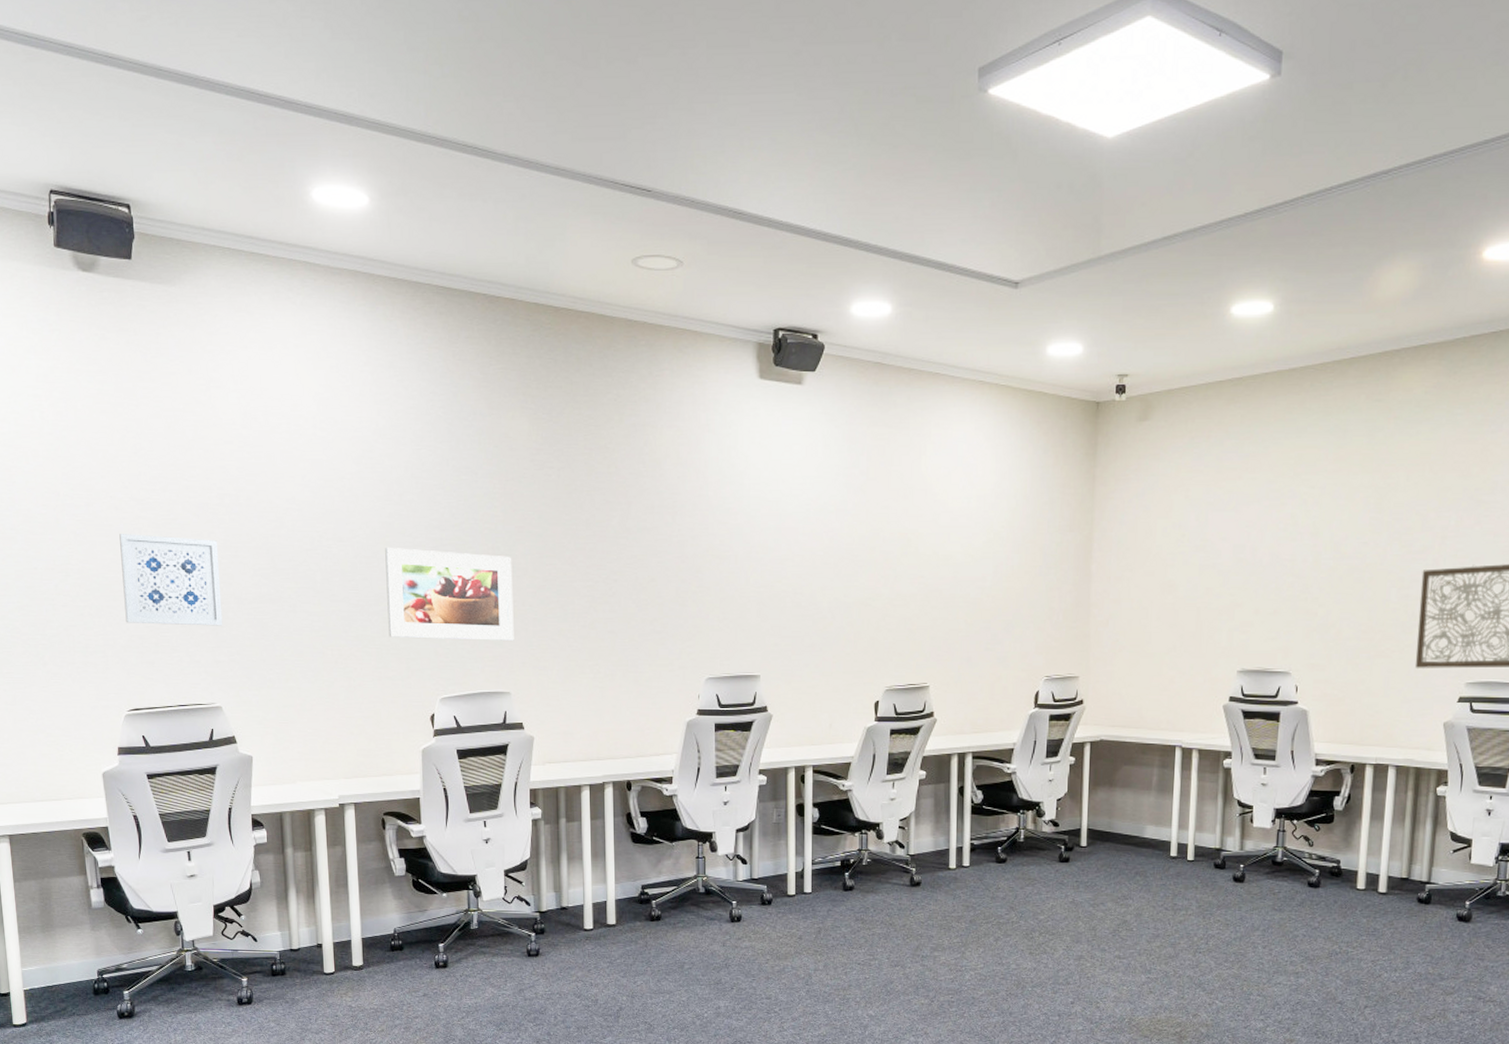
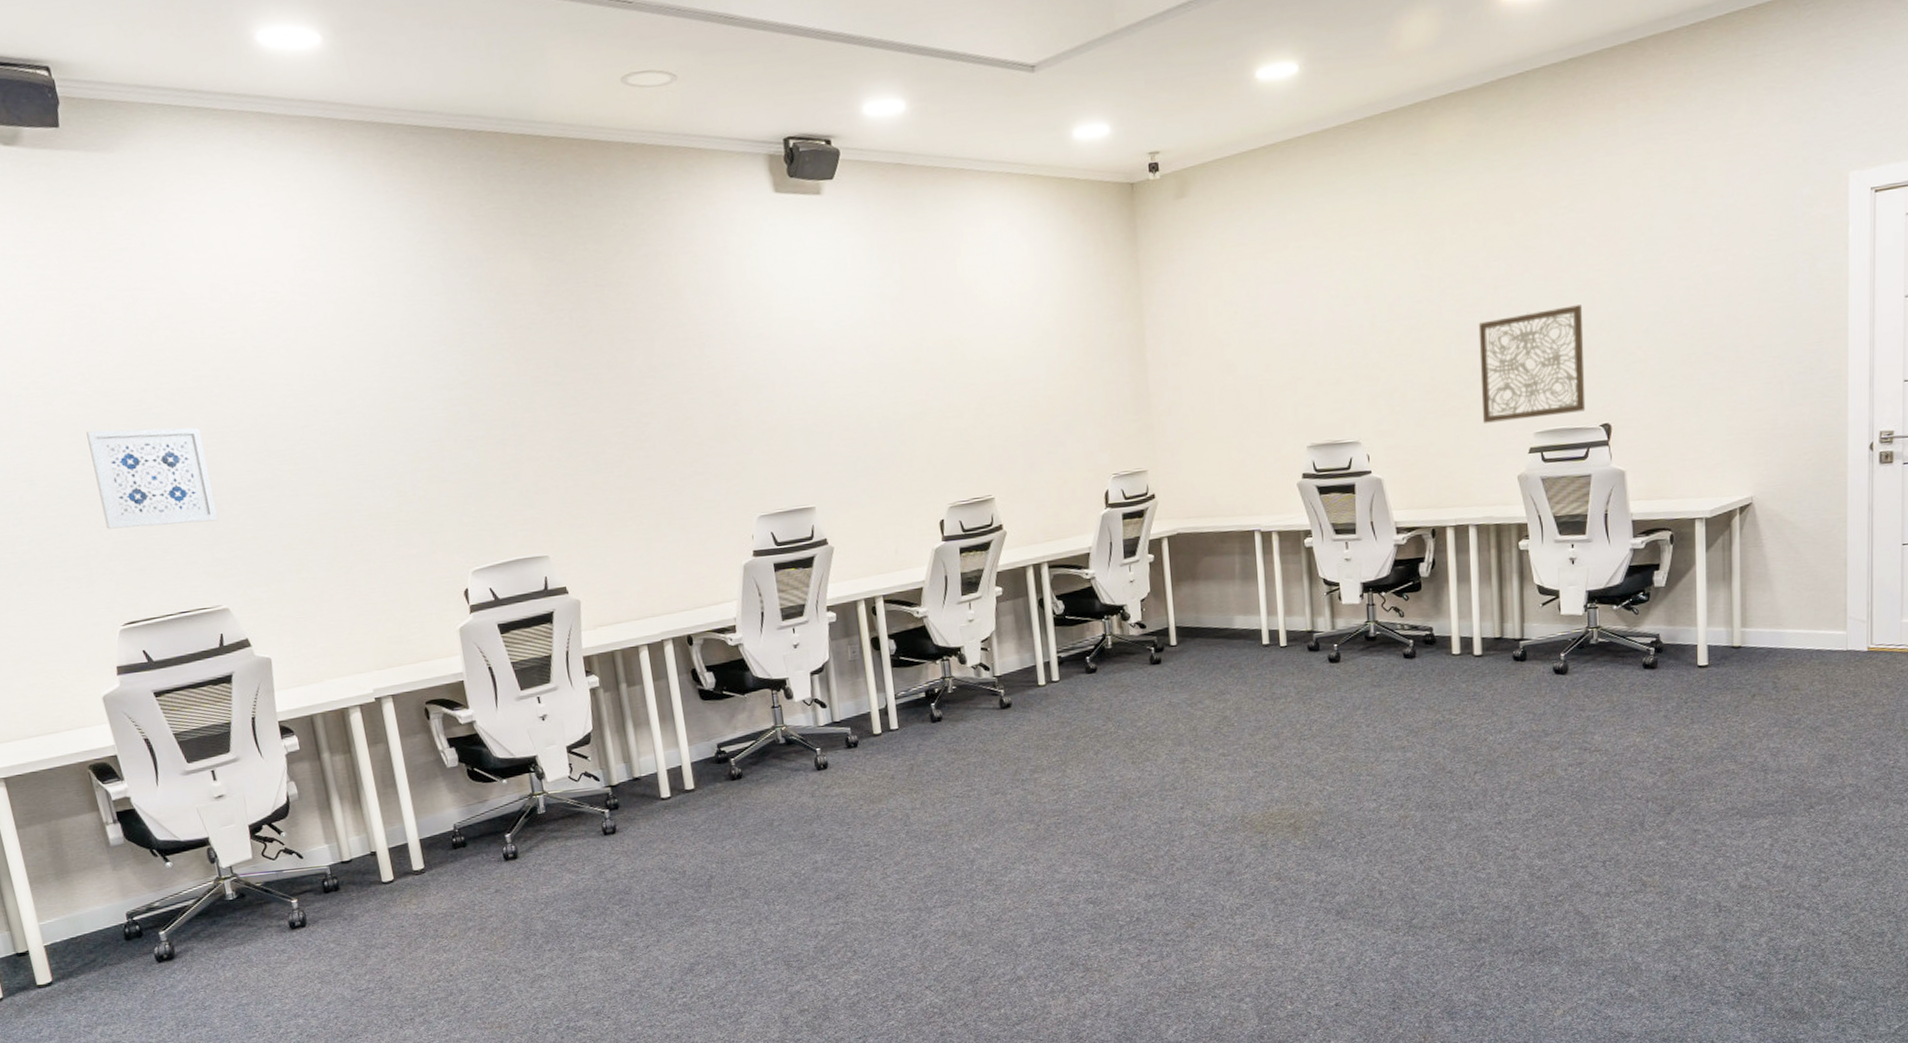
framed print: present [385,547,514,641] -> none [389,410,545,512]

